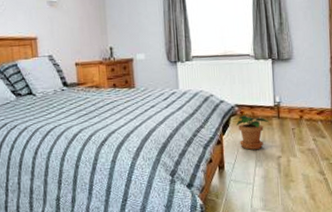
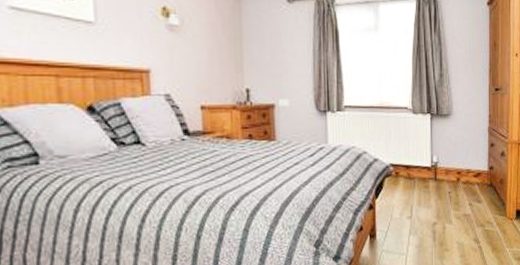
potted plant: present [236,115,269,150] -> none [390,176,426,216]

